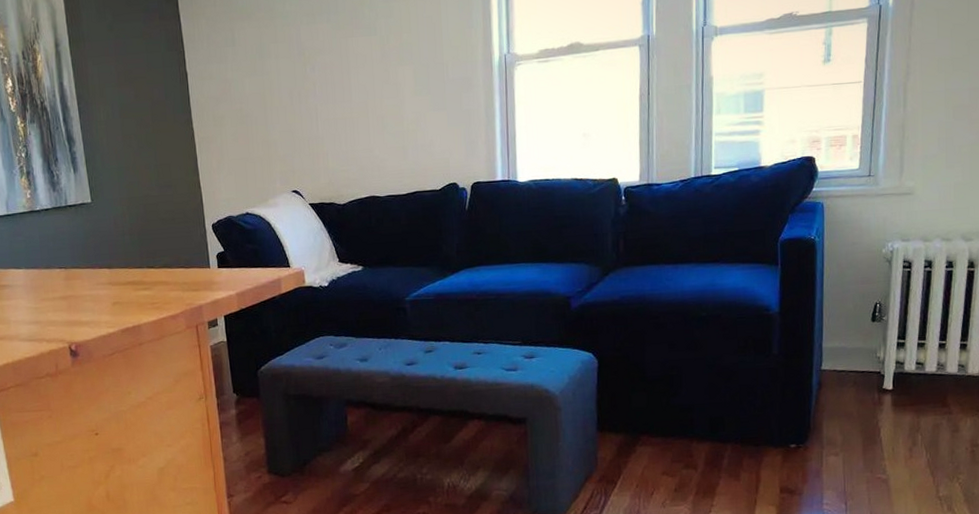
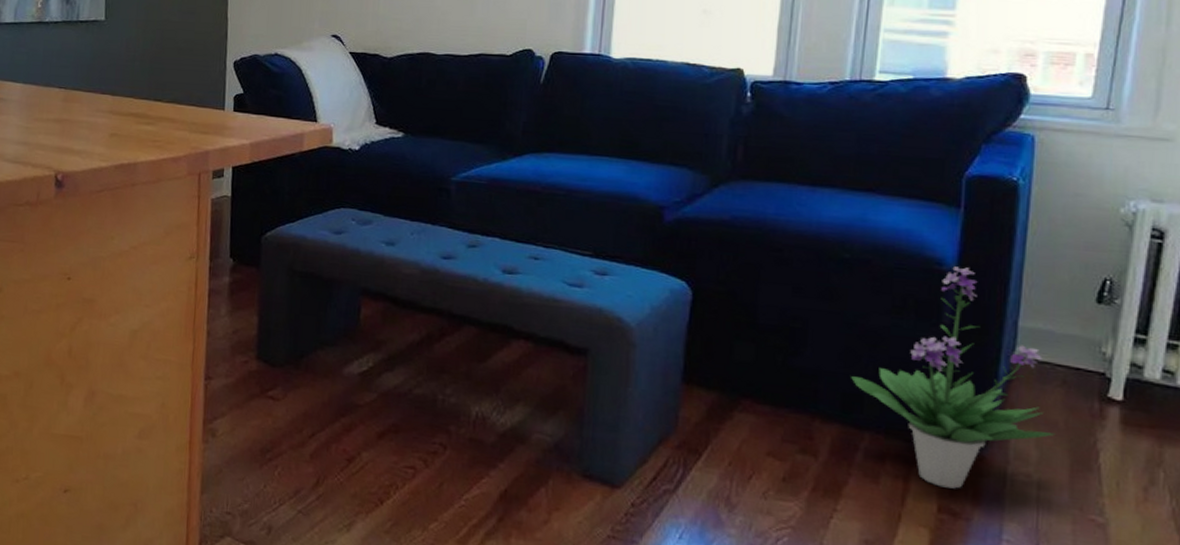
potted plant: none [715,309,852,475] -> present [851,266,1056,489]

